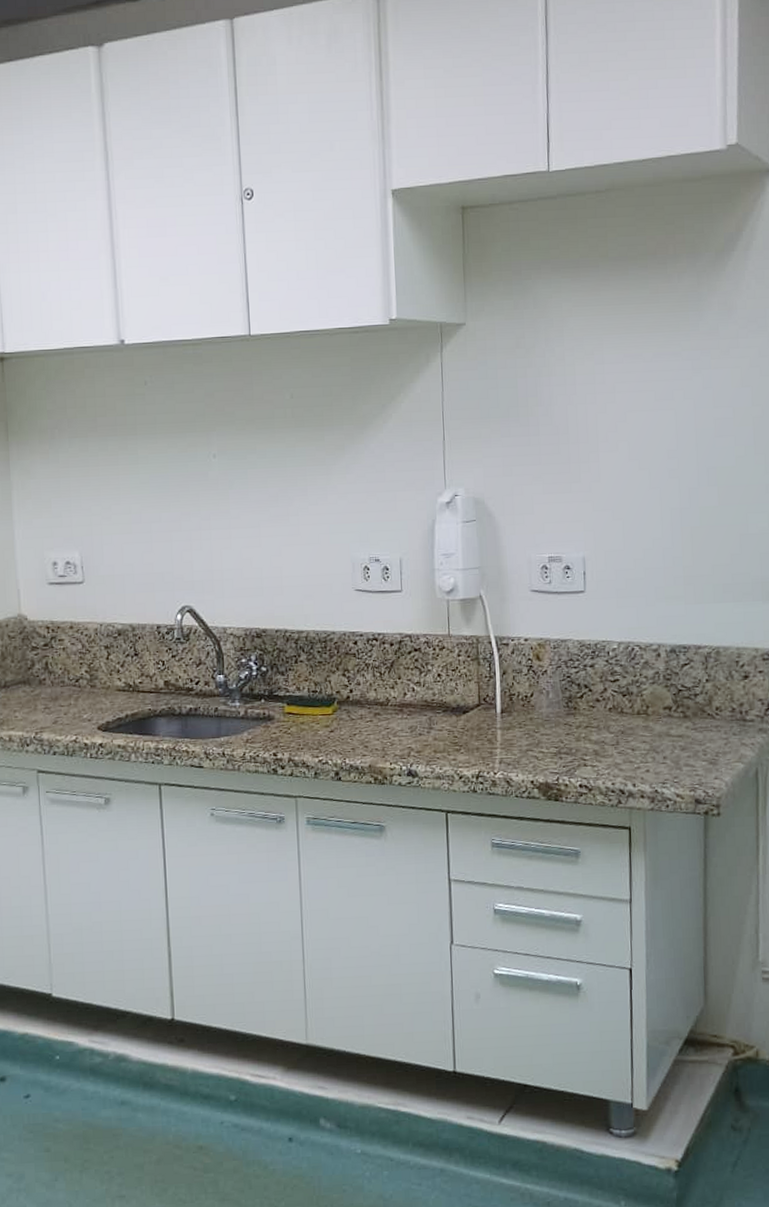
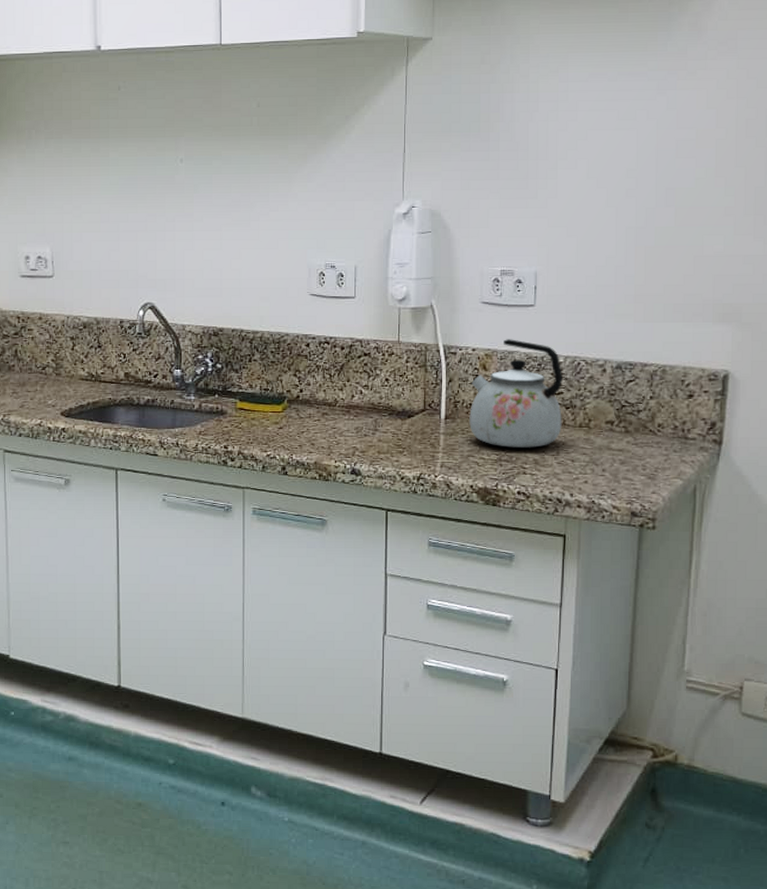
kettle: none [525,627,620,740] -> present [469,339,563,448]

